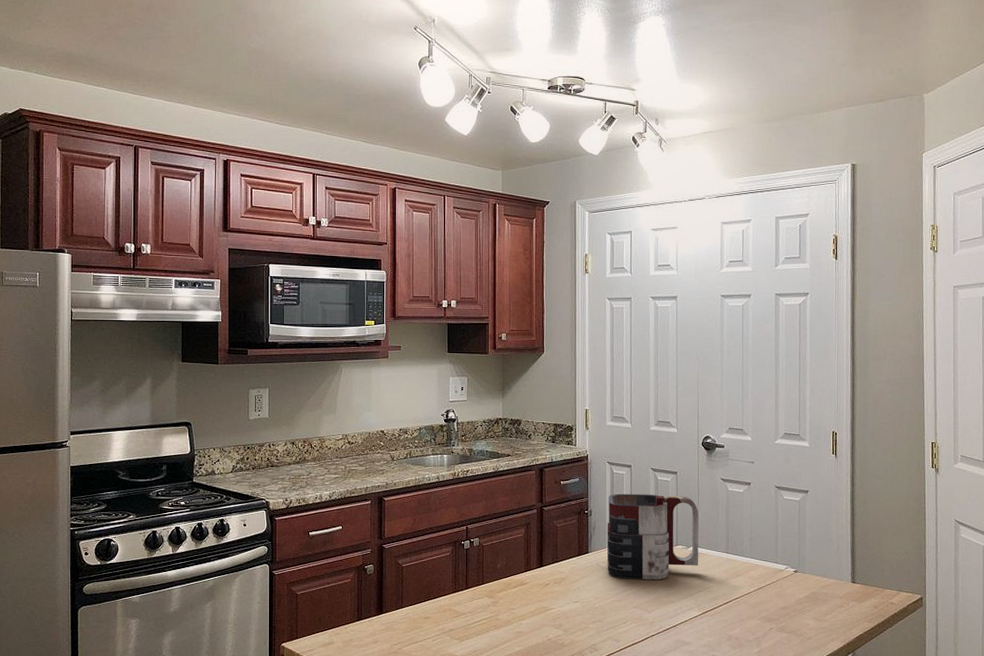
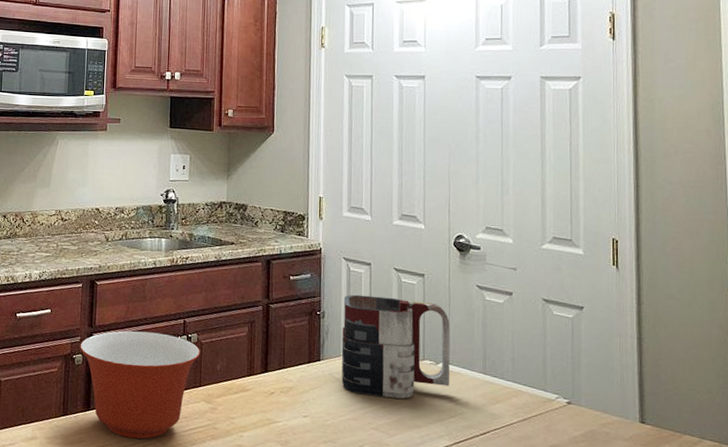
mixing bowl: none [371,539,482,635] -> present [80,331,200,439]

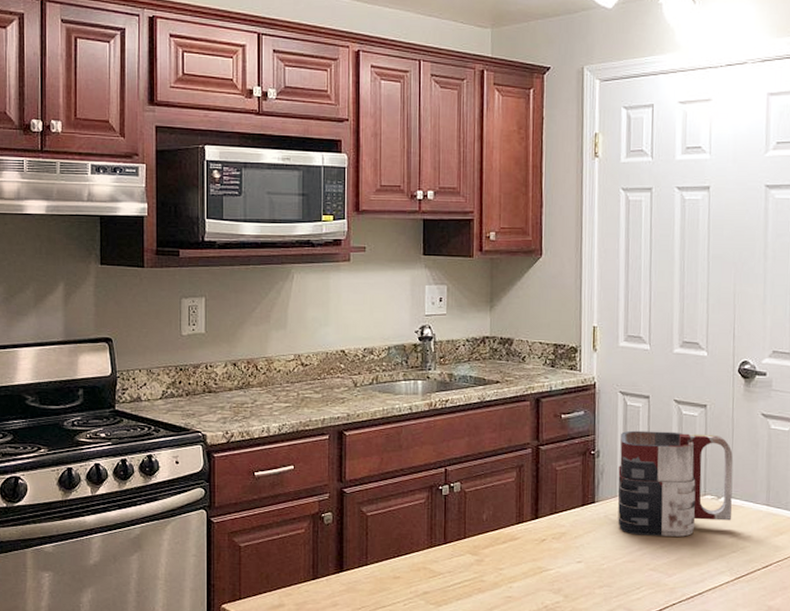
mixing bowl: present [80,331,200,439] -> none [329,483,464,598]

